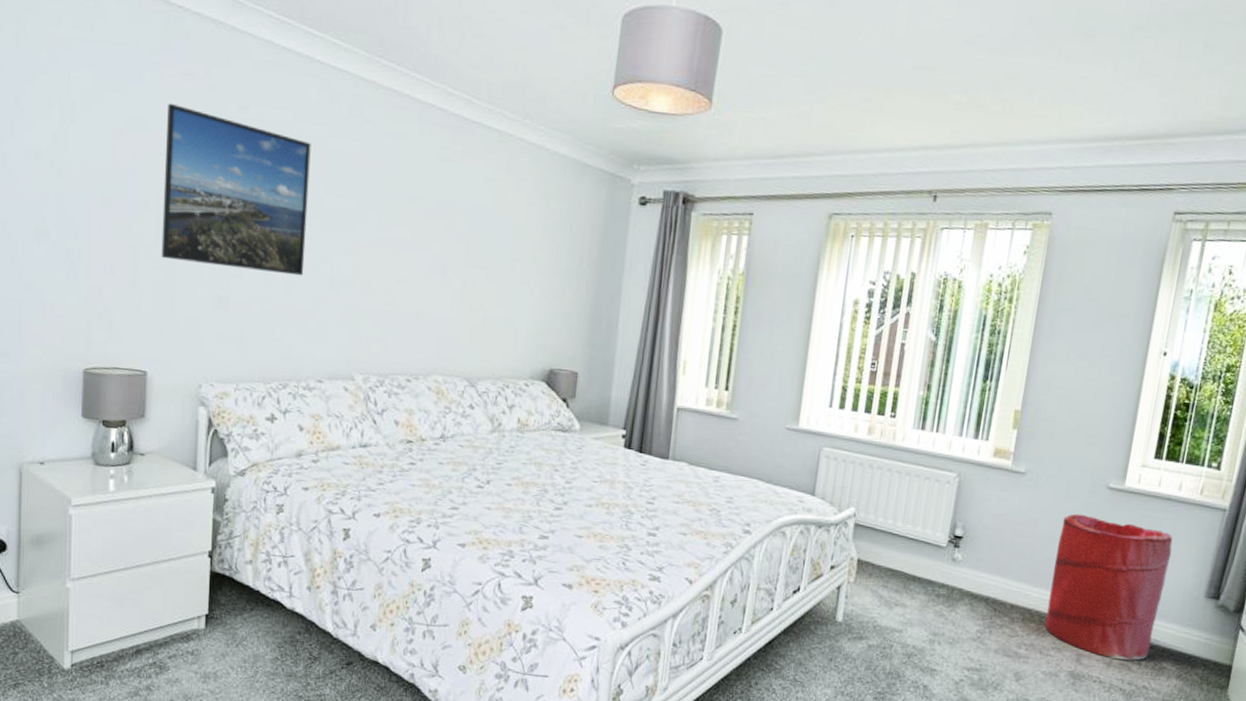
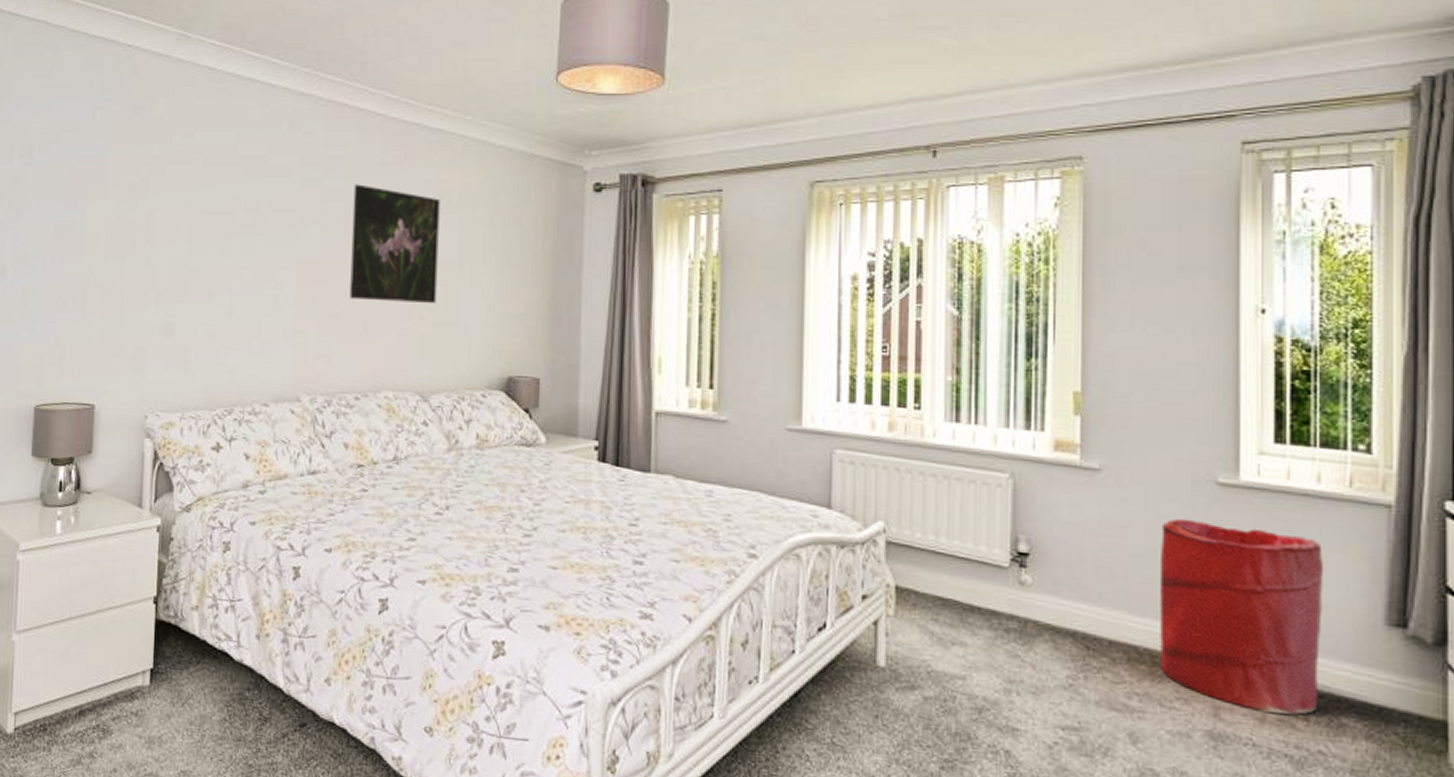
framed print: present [161,103,311,276] -> none [110,136,253,296]
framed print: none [404,176,496,298] -> present [350,184,440,304]

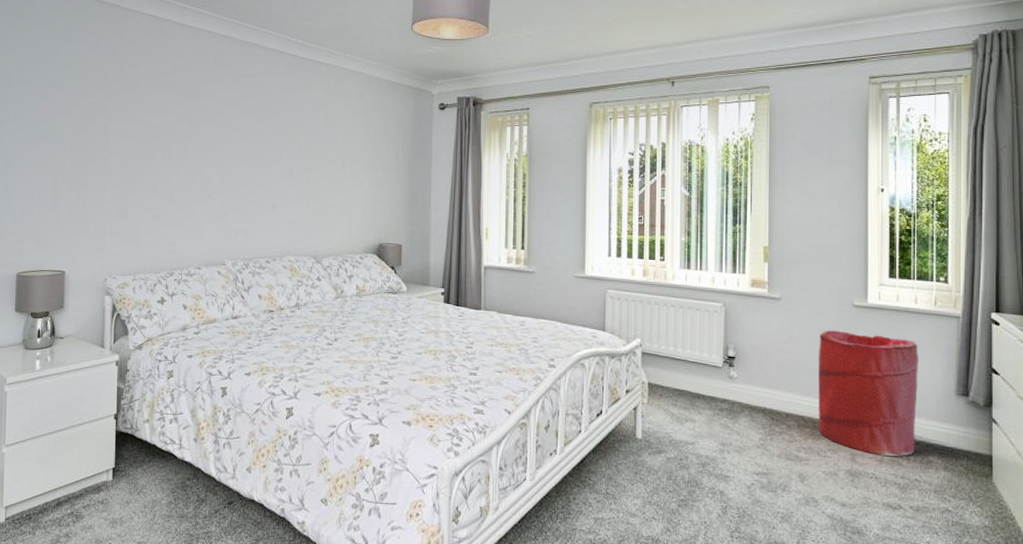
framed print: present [350,184,440,304] -> none [261,104,328,192]

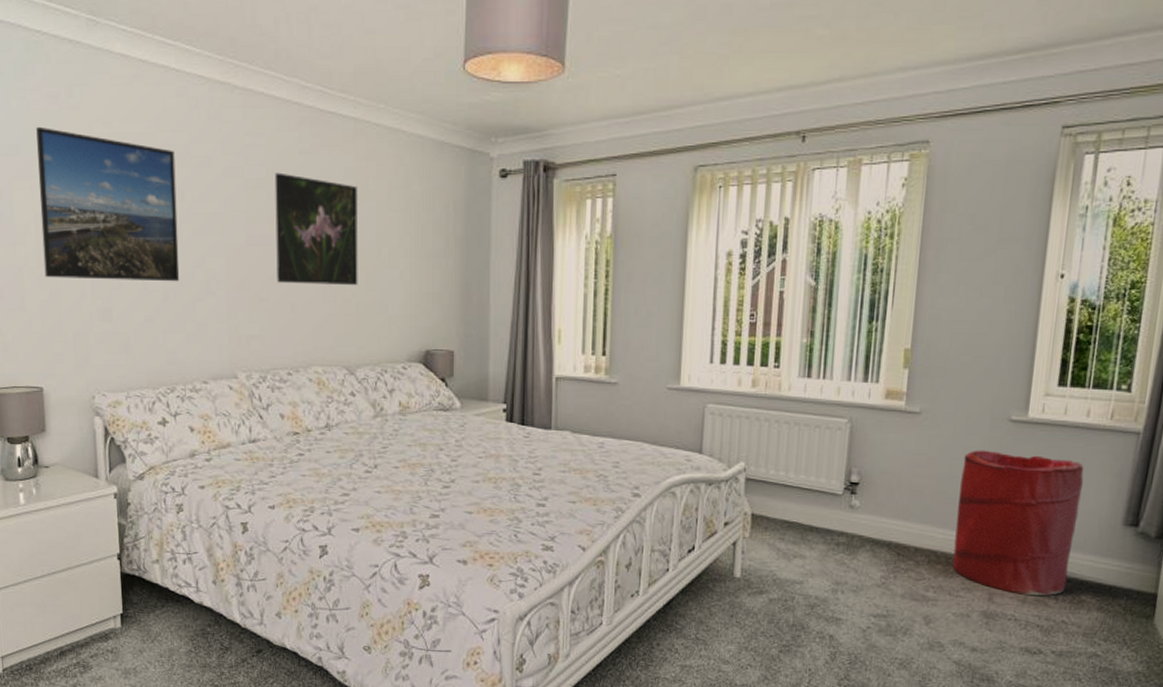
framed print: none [75,67,186,187] -> present [36,126,180,282]
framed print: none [261,104,328,192] -> present [274,172,358,286]

